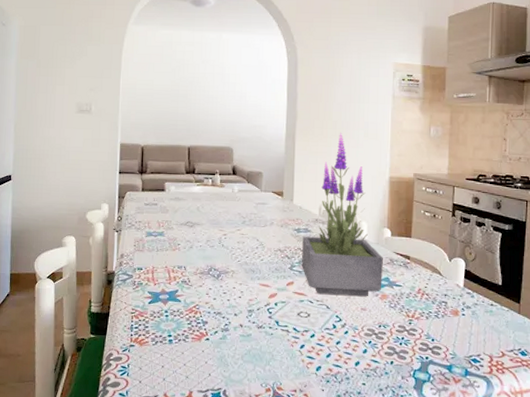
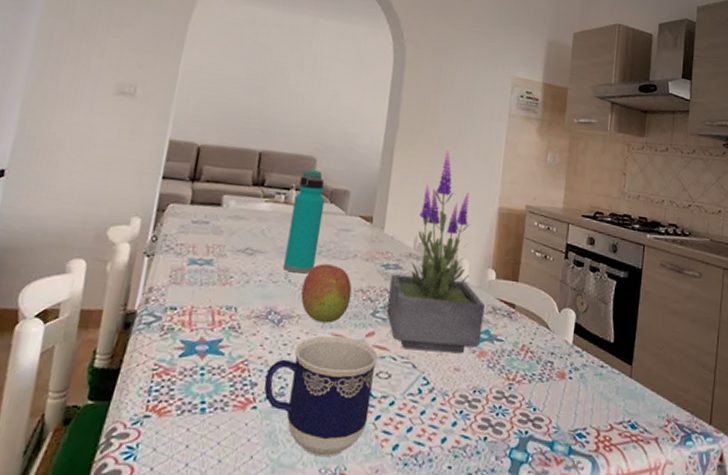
cup: none [212,285,298,375] -> present [264,335,379,457]
water bottle: none [217,158,243,239] -> present [283,169,325,274]
fruit: none [233,231,272,276] -> present [301,264,352,324]

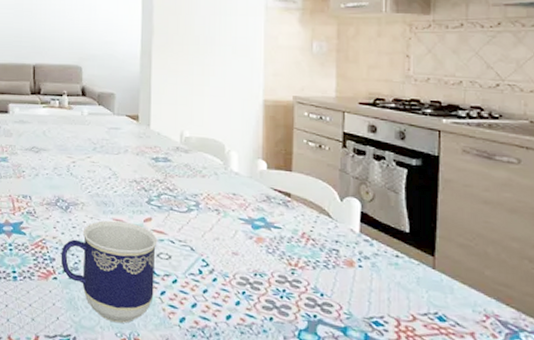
water bottle: present [283,169,325,274] -> none [65,77,94,167]
fruit: present [301,264,352,324] -> none [82,158,127,210]
potted plant: present [387,150,485,354] -> none [161,48,258,240]

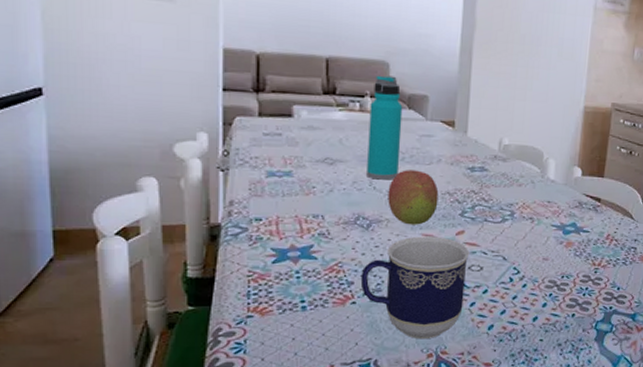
water bottle: none [65,77,94,167] -> present [367,75,403,180]
fruit: none [82,158,127,210] -> present [388,170,439,225]

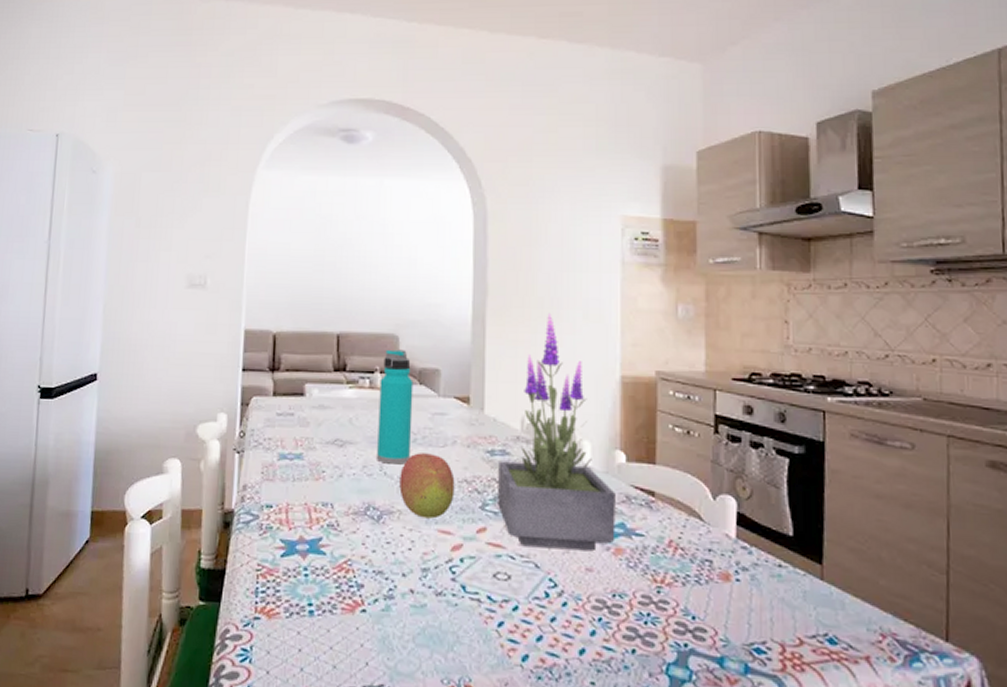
cup: present [360,236,470,340] -> none [371,532,494,667]
potted plant: none [475,49,571,246] -> present [498,312,615,552]

